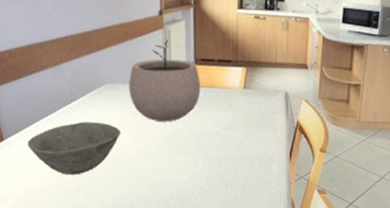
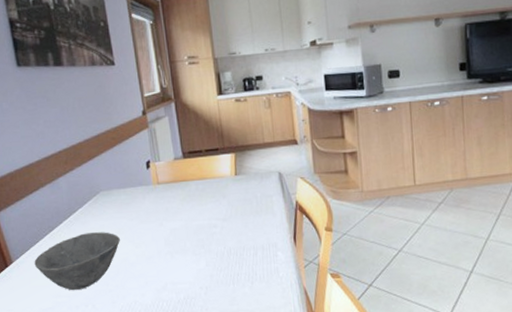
plant pot: present [129,39,201,122] -> none [122,137,193,223]

